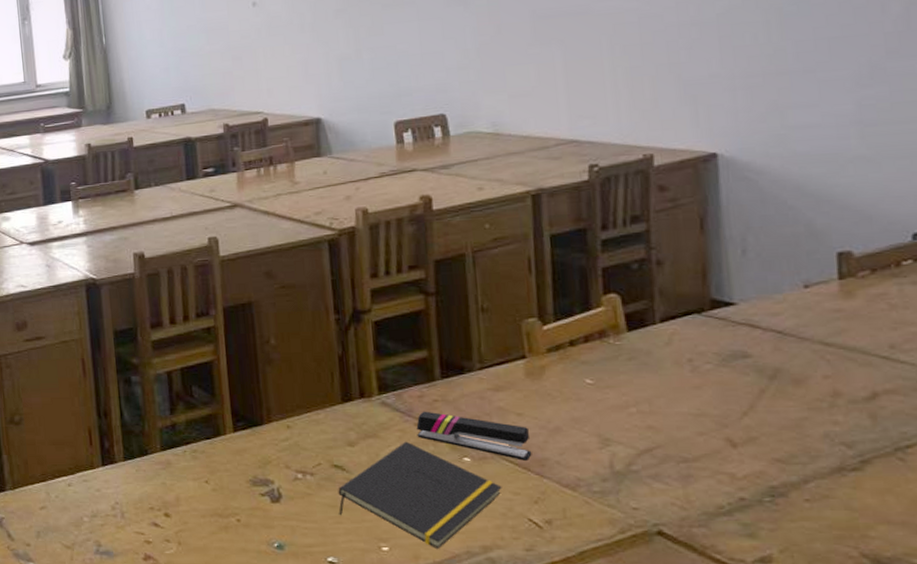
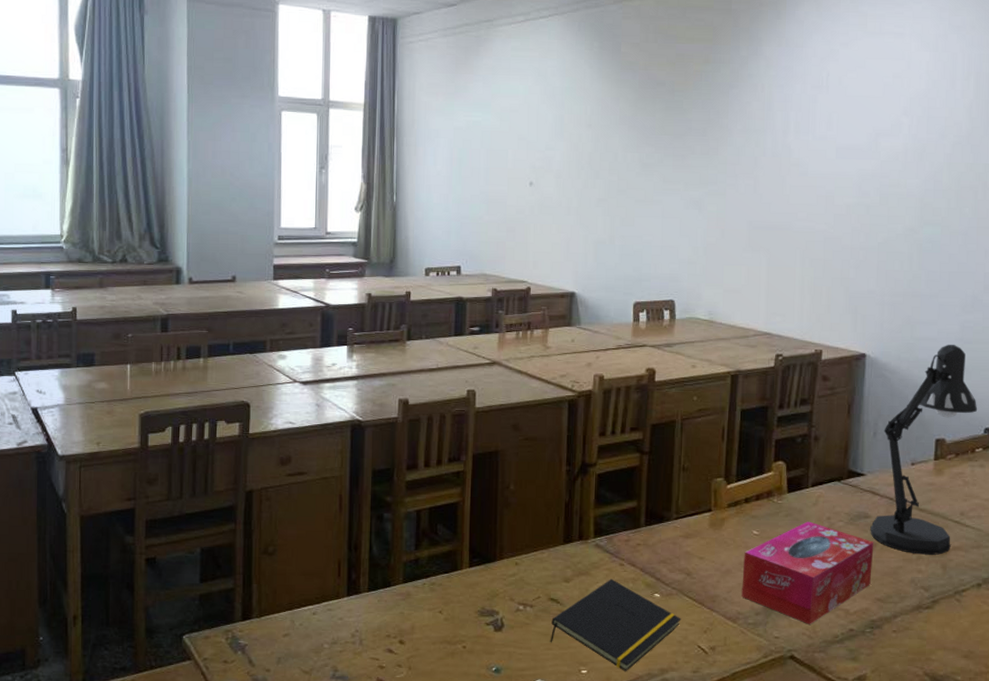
stapler: present [416,411,532,461] -> none [621,553,707,597]
tissue box: none [576,365,763,492] -> present [742,521,874,624]
desk lamp: none [753,129,899,401] -> present [870,344,978,555]

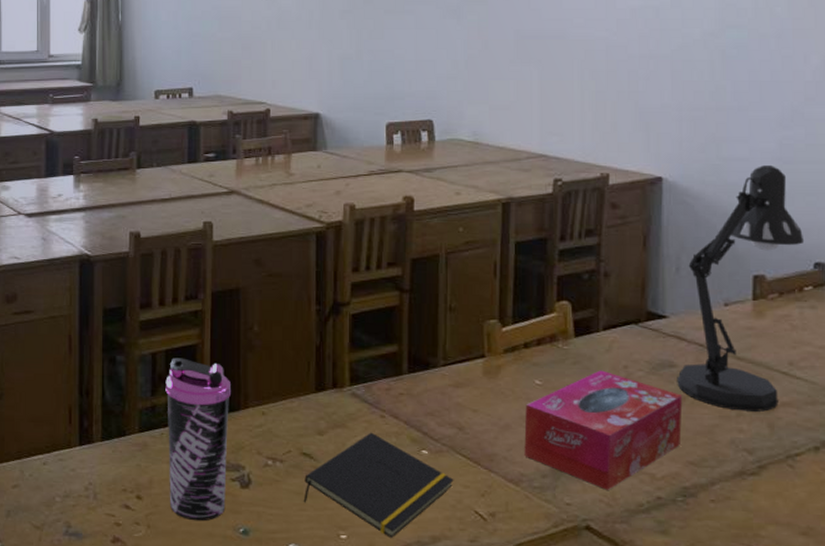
water bottle: none [428,514,489,662] -> present [165,358,232,521]

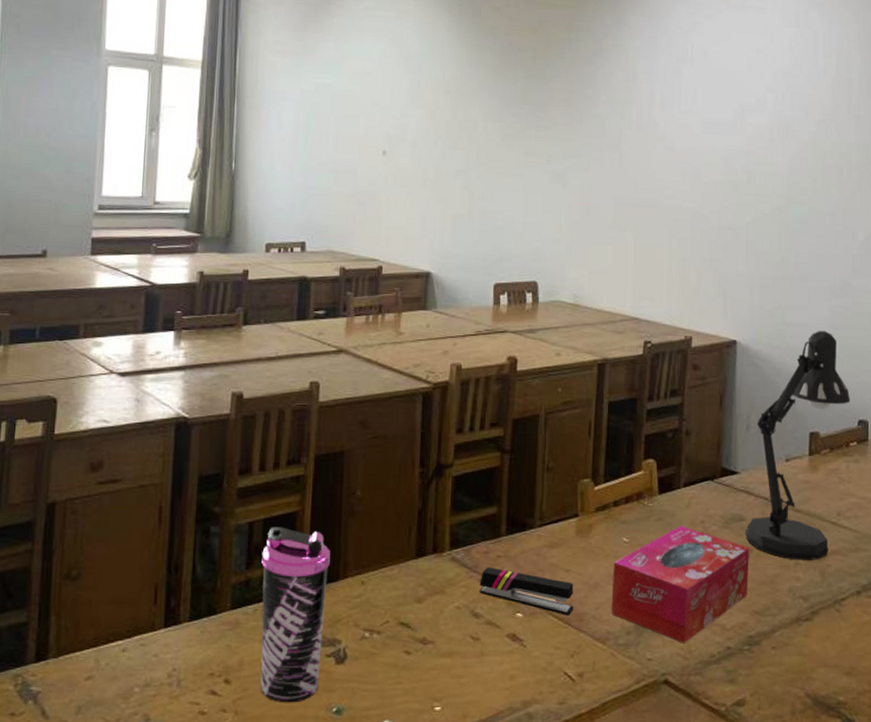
notepad: present [303,432,454,539] -> none [399,597,546,707]
stapler: none [382,403,483,455] -> present [479,567,574,615]

